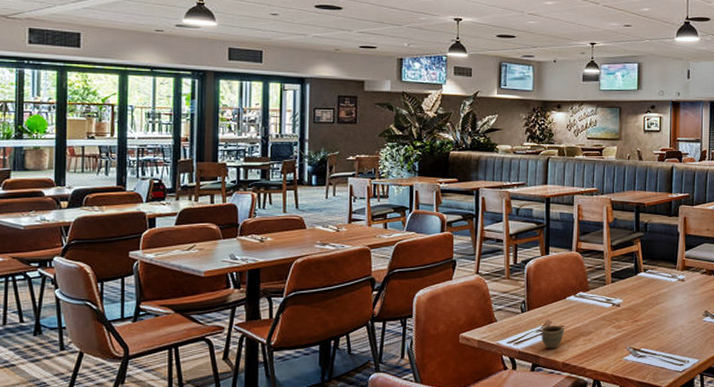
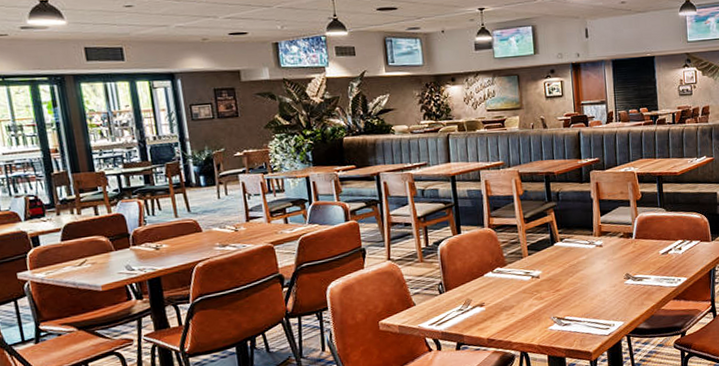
cup: present [541,325,565,349] -> none [462,302,487,327]

